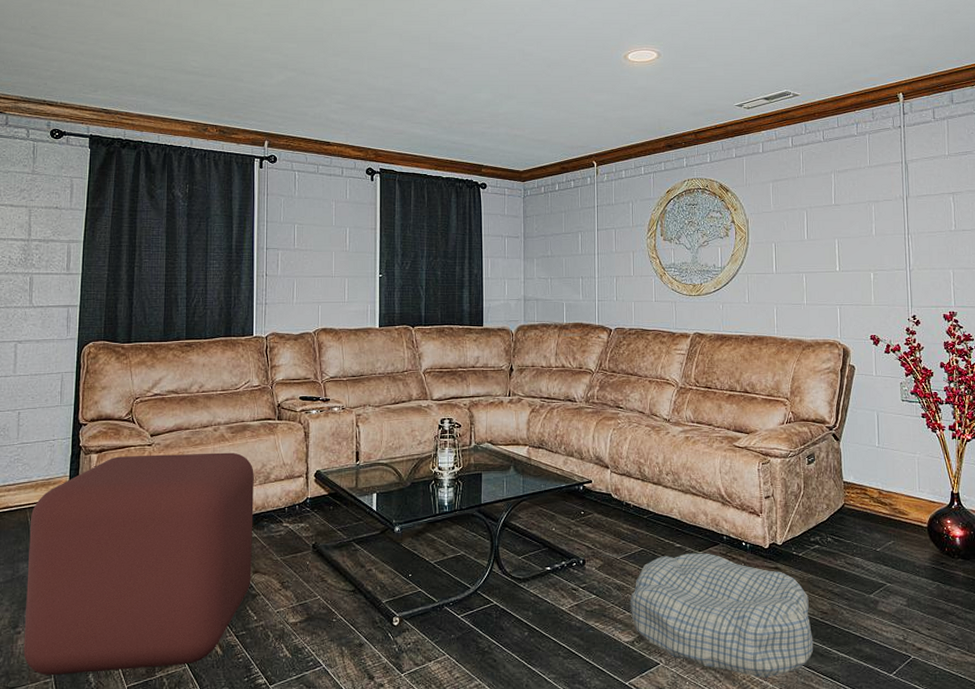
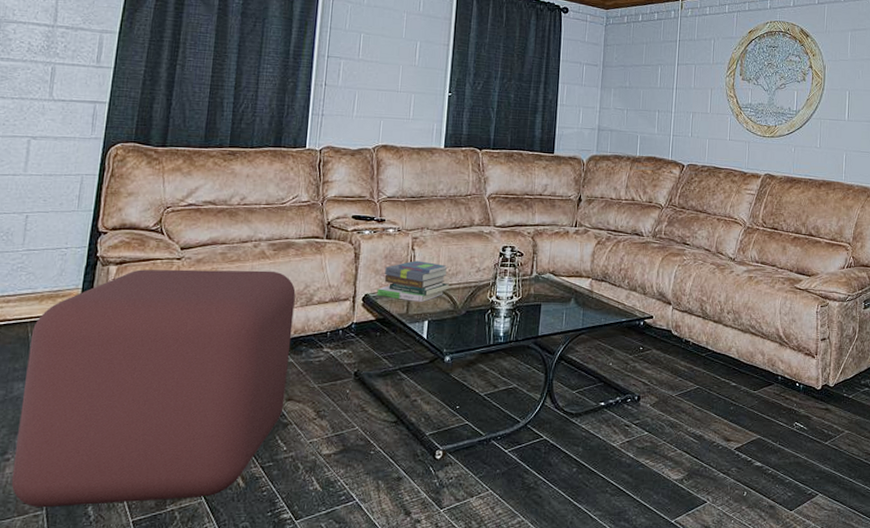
books: none [327,436,393,477] -> present [377,261,449,303]
dog bed: present [629,553,814,678] -> none [681,392,857,517]

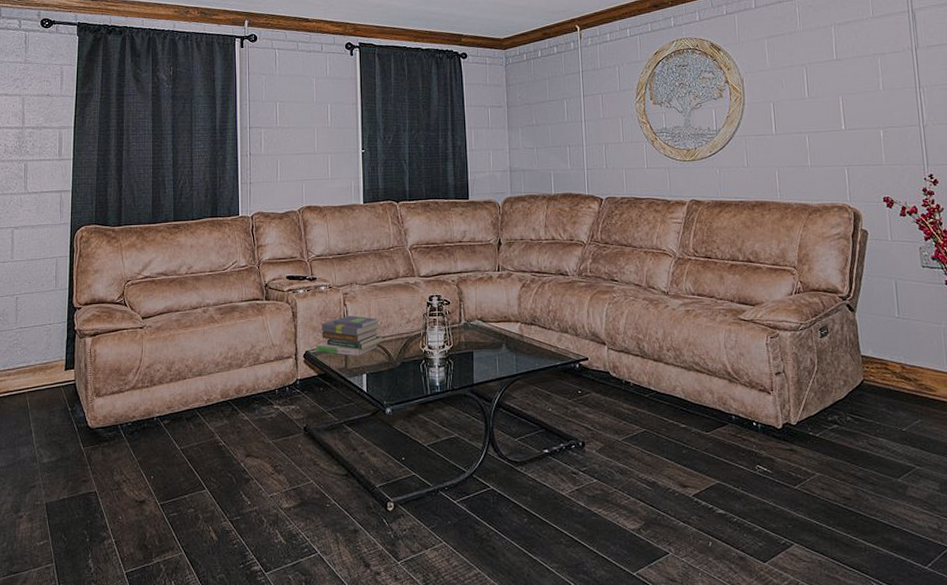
cube: present [11,269,296,508] -> none [25,334,244,561]

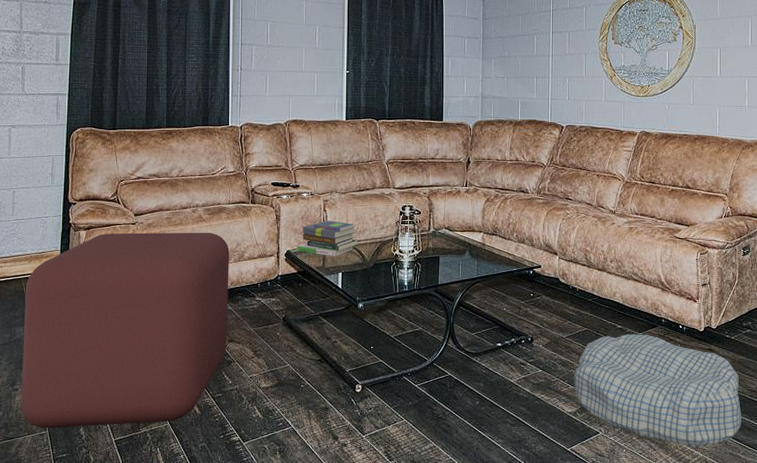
cube: none [25,334,244,561] -> present [21,232,229,429]
dog bed: none [633,434,837,569] -> present [573,334,742,448]

